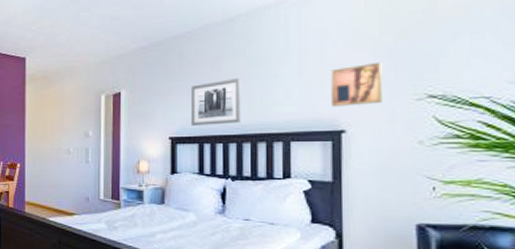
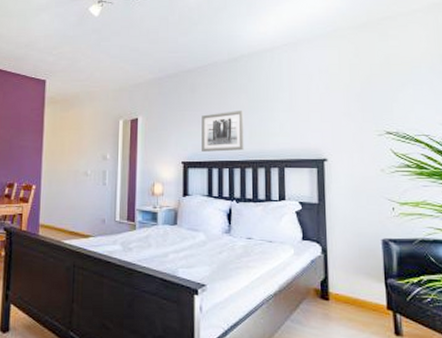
wall art: present [331,61,382,107] -> none [315,103,354,139]

